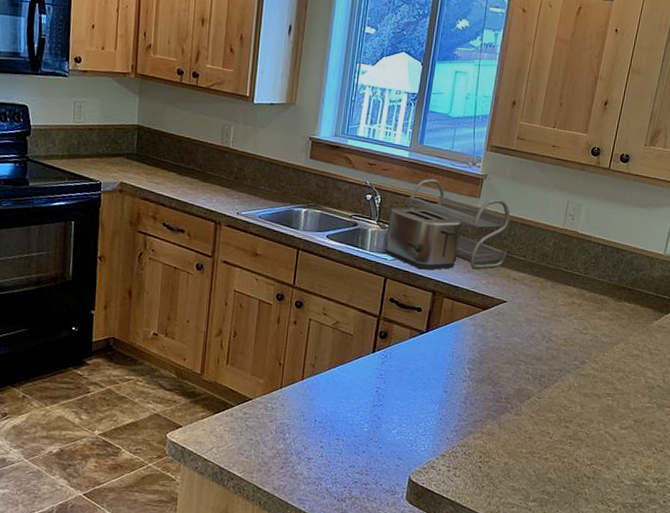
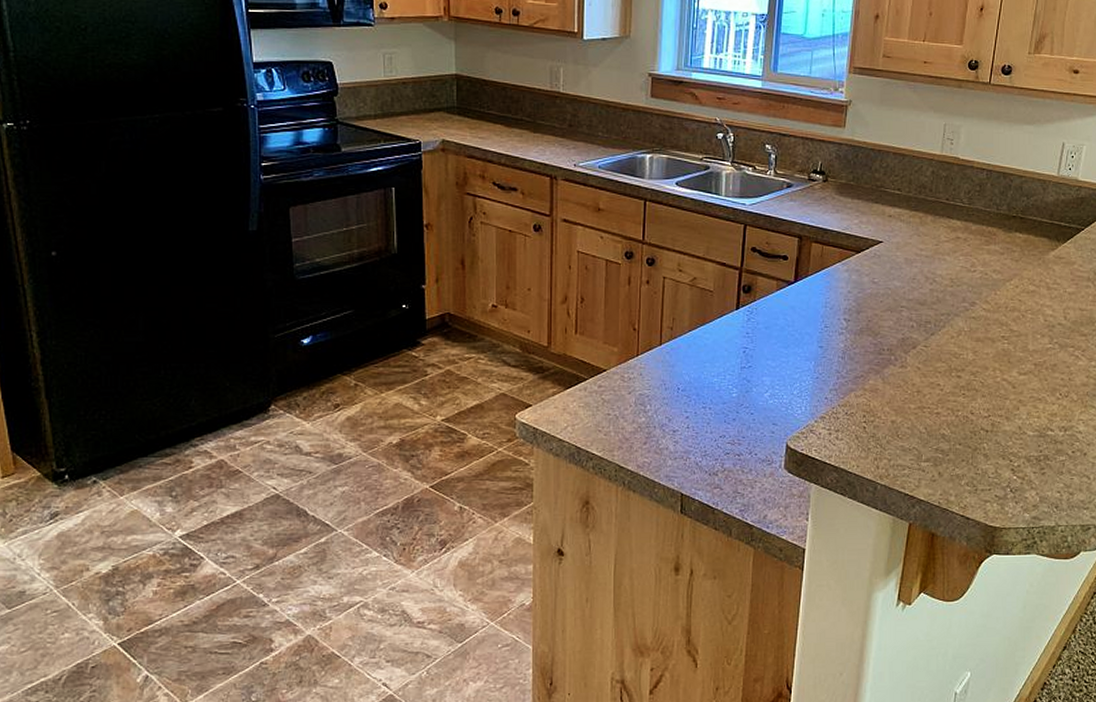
toaster: present [385,206,462,270] -> none [742,142,827,213]
dish rack: present [408,178,511,269] -> none [765,110,881,207]

